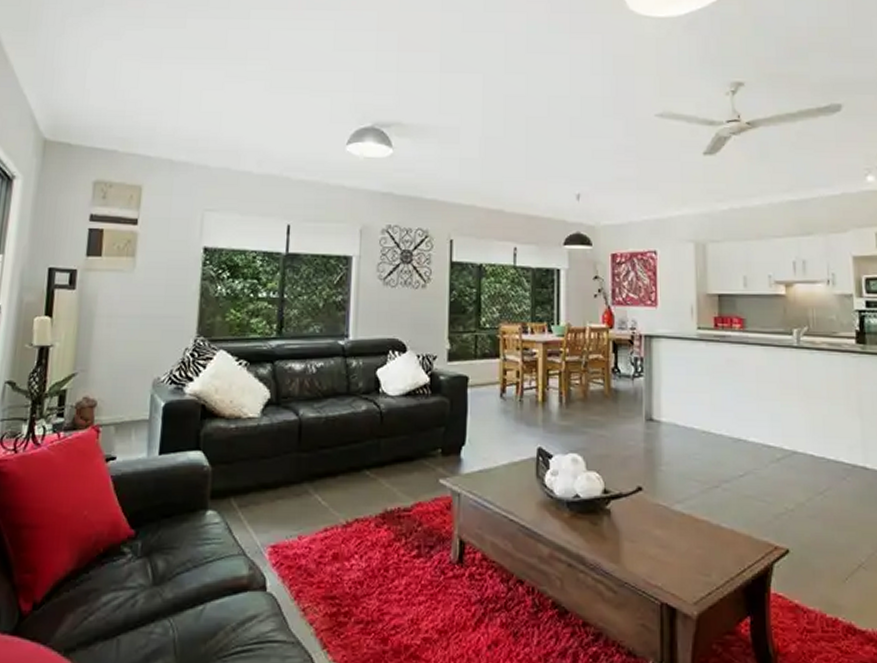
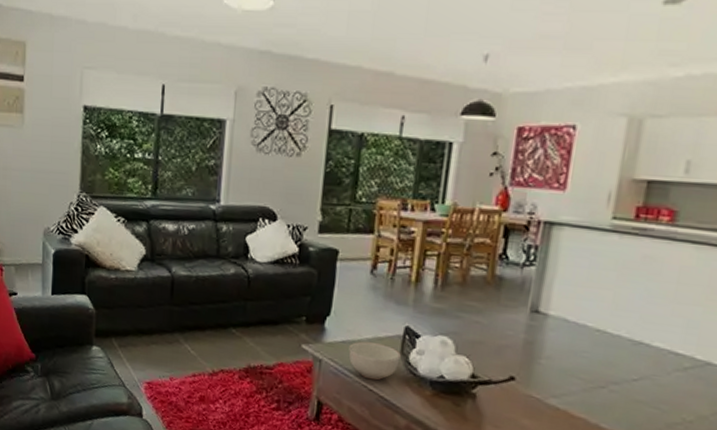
bowl: none [486,467,536,509] -> present [348,341,401,381]

